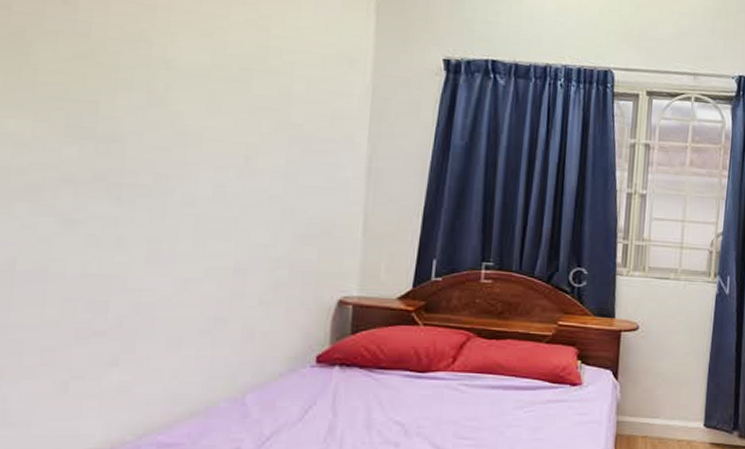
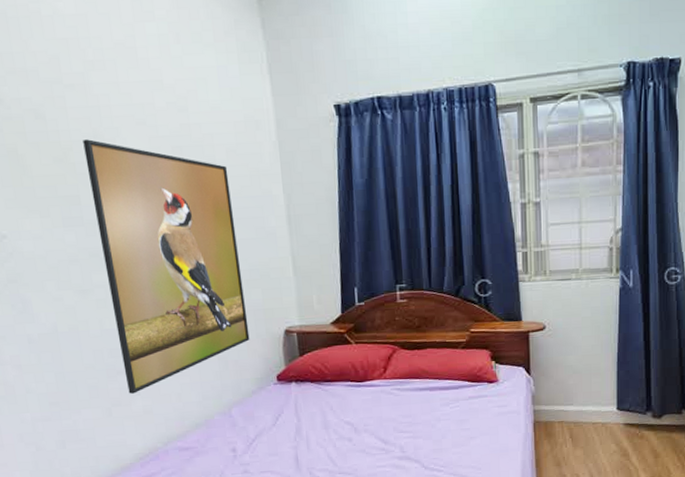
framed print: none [101,39,305,364] -> present [83,139,250,394]

